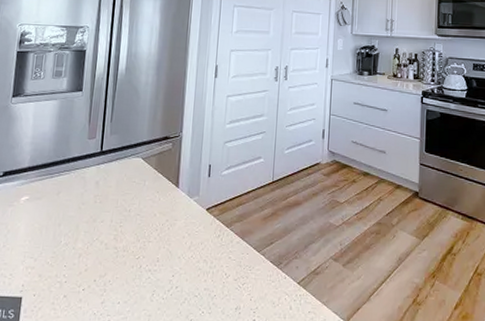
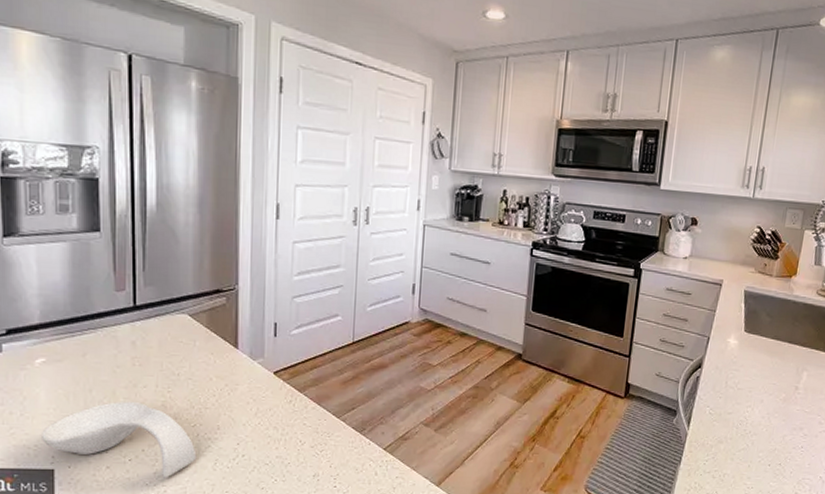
spoon rest: none [15,234,138,308] -> present [40,401,197,478]

